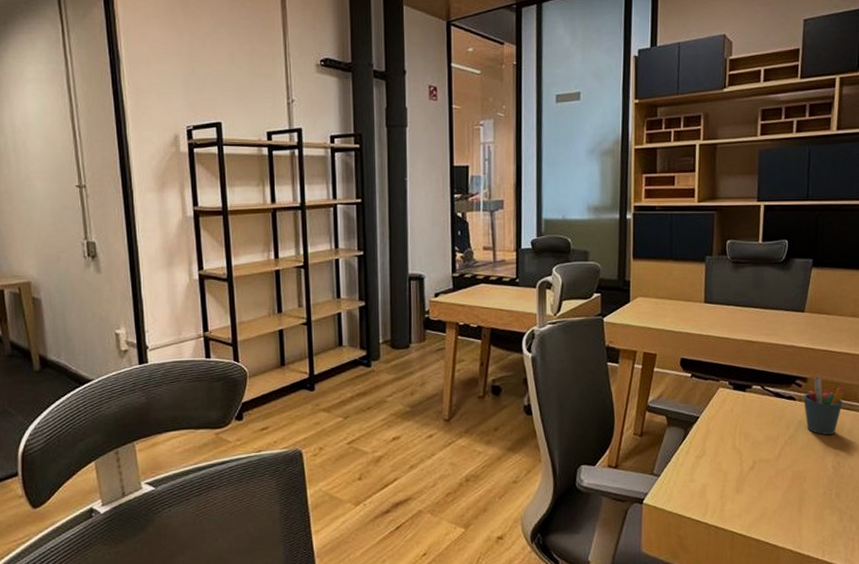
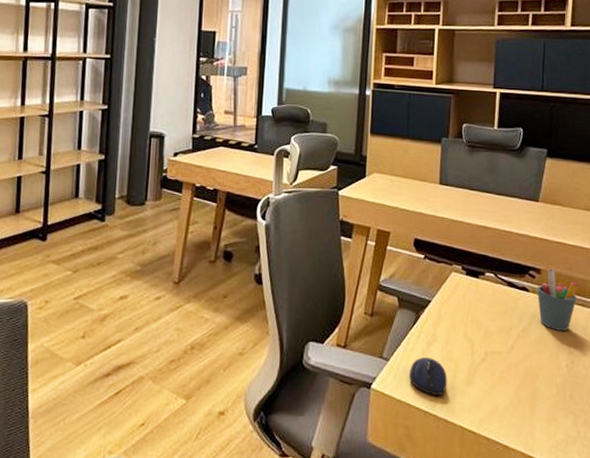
computer mouse: none [680,470,717,506] -> present [410,356,447,397]

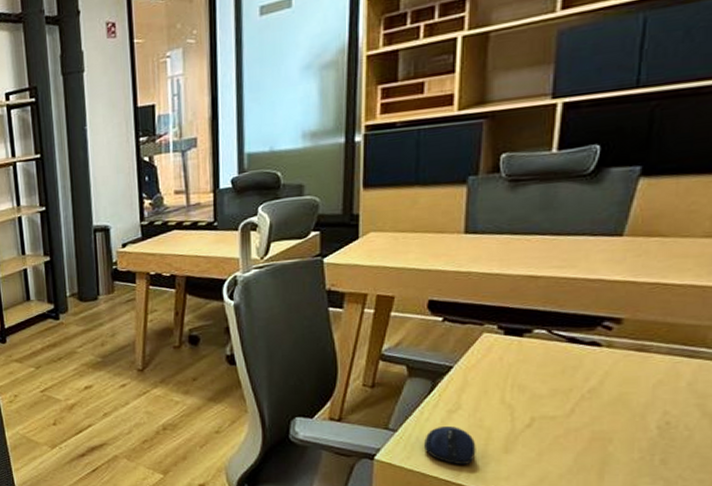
pen holder: present [537,269,579,331] -> none [614,316,685,388]

